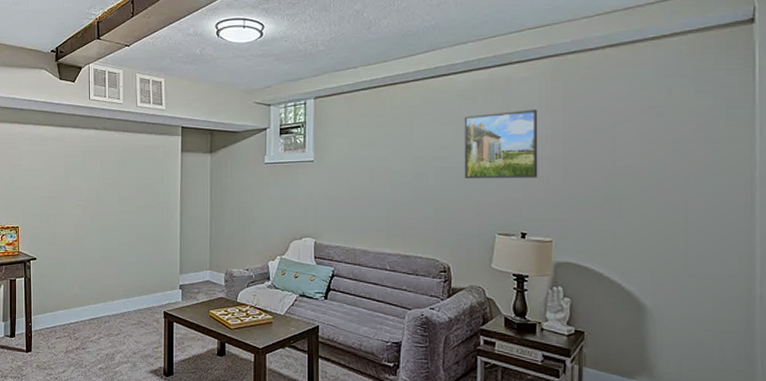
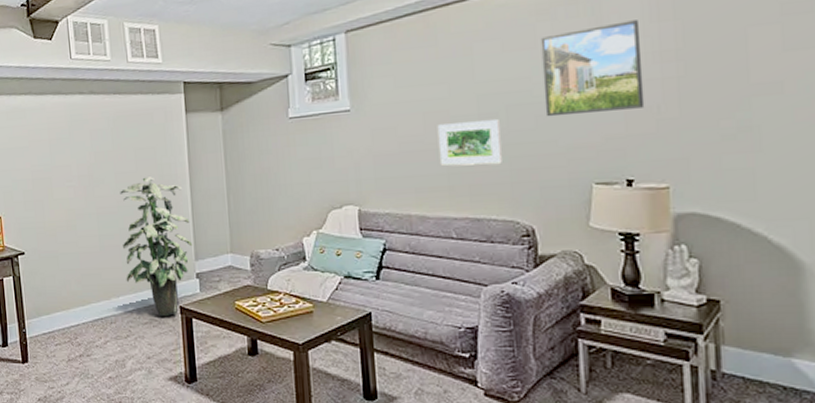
indoor plant: none [119,202,178,320] -> present [120,177,192,317]
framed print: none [381,178,430,214] -> present [437,120,504,166]

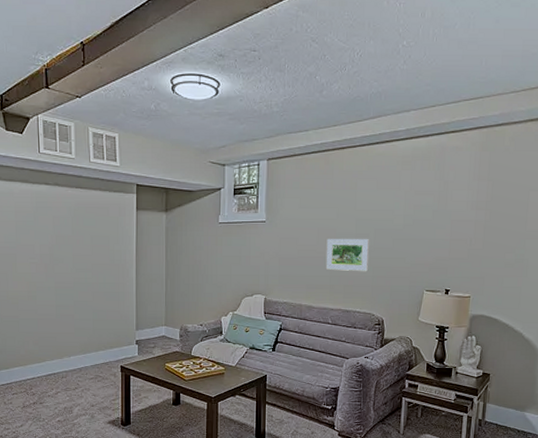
indoor plant: present [120,177,192,317] -> none [75,260,134,374]
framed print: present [540,20,645,117] -> none [400,177,467,241]

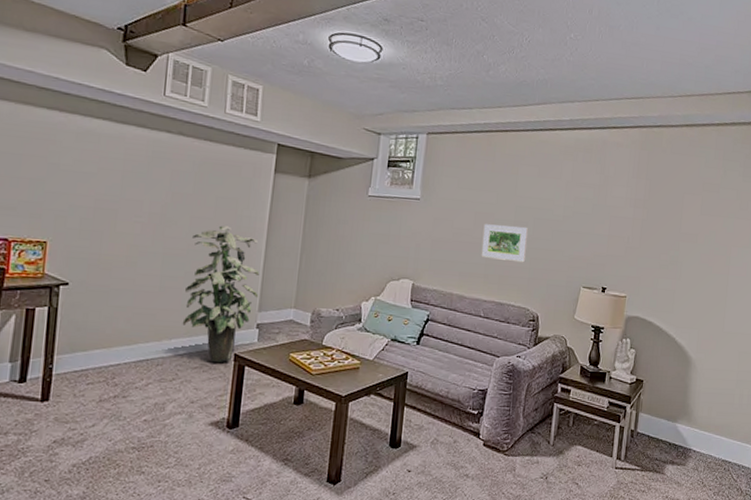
indoor plant: none [75,260,134,374] -> present [182,225,260,363]

